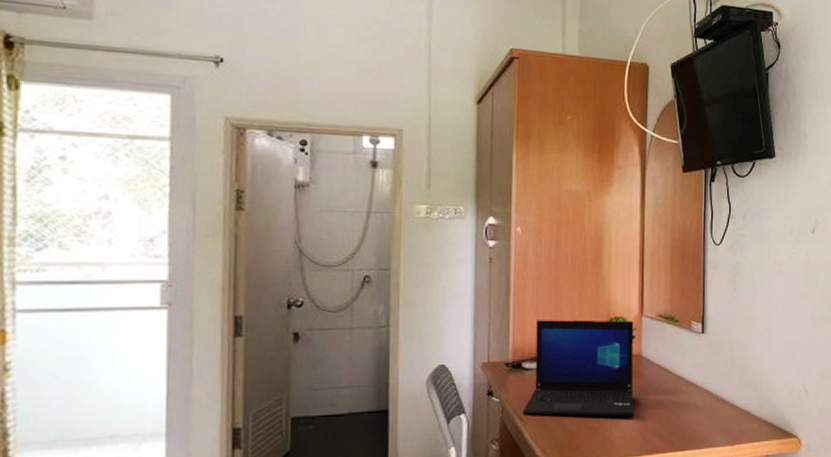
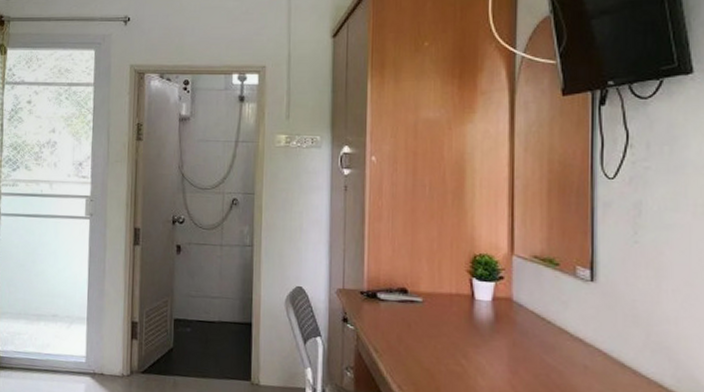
laptop: present [522,320,634,417] -> none [377,251,503,366]

